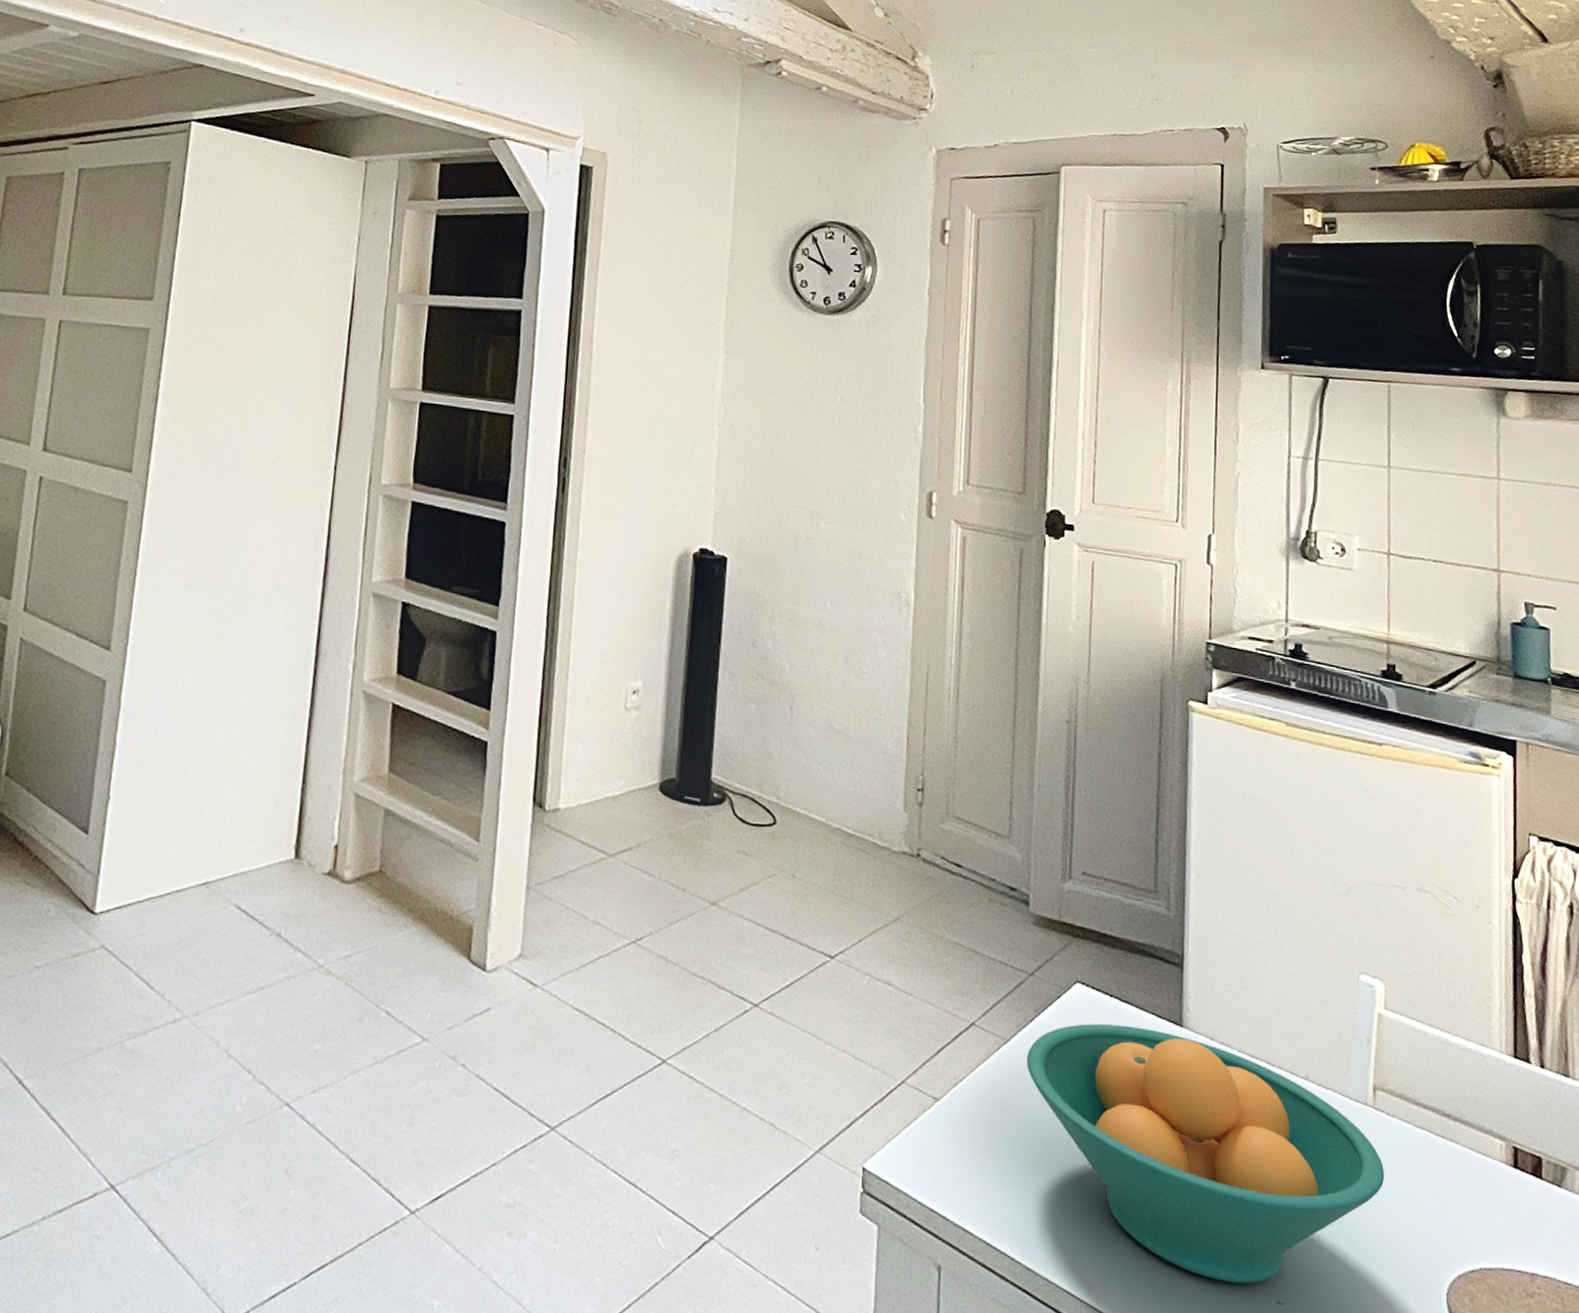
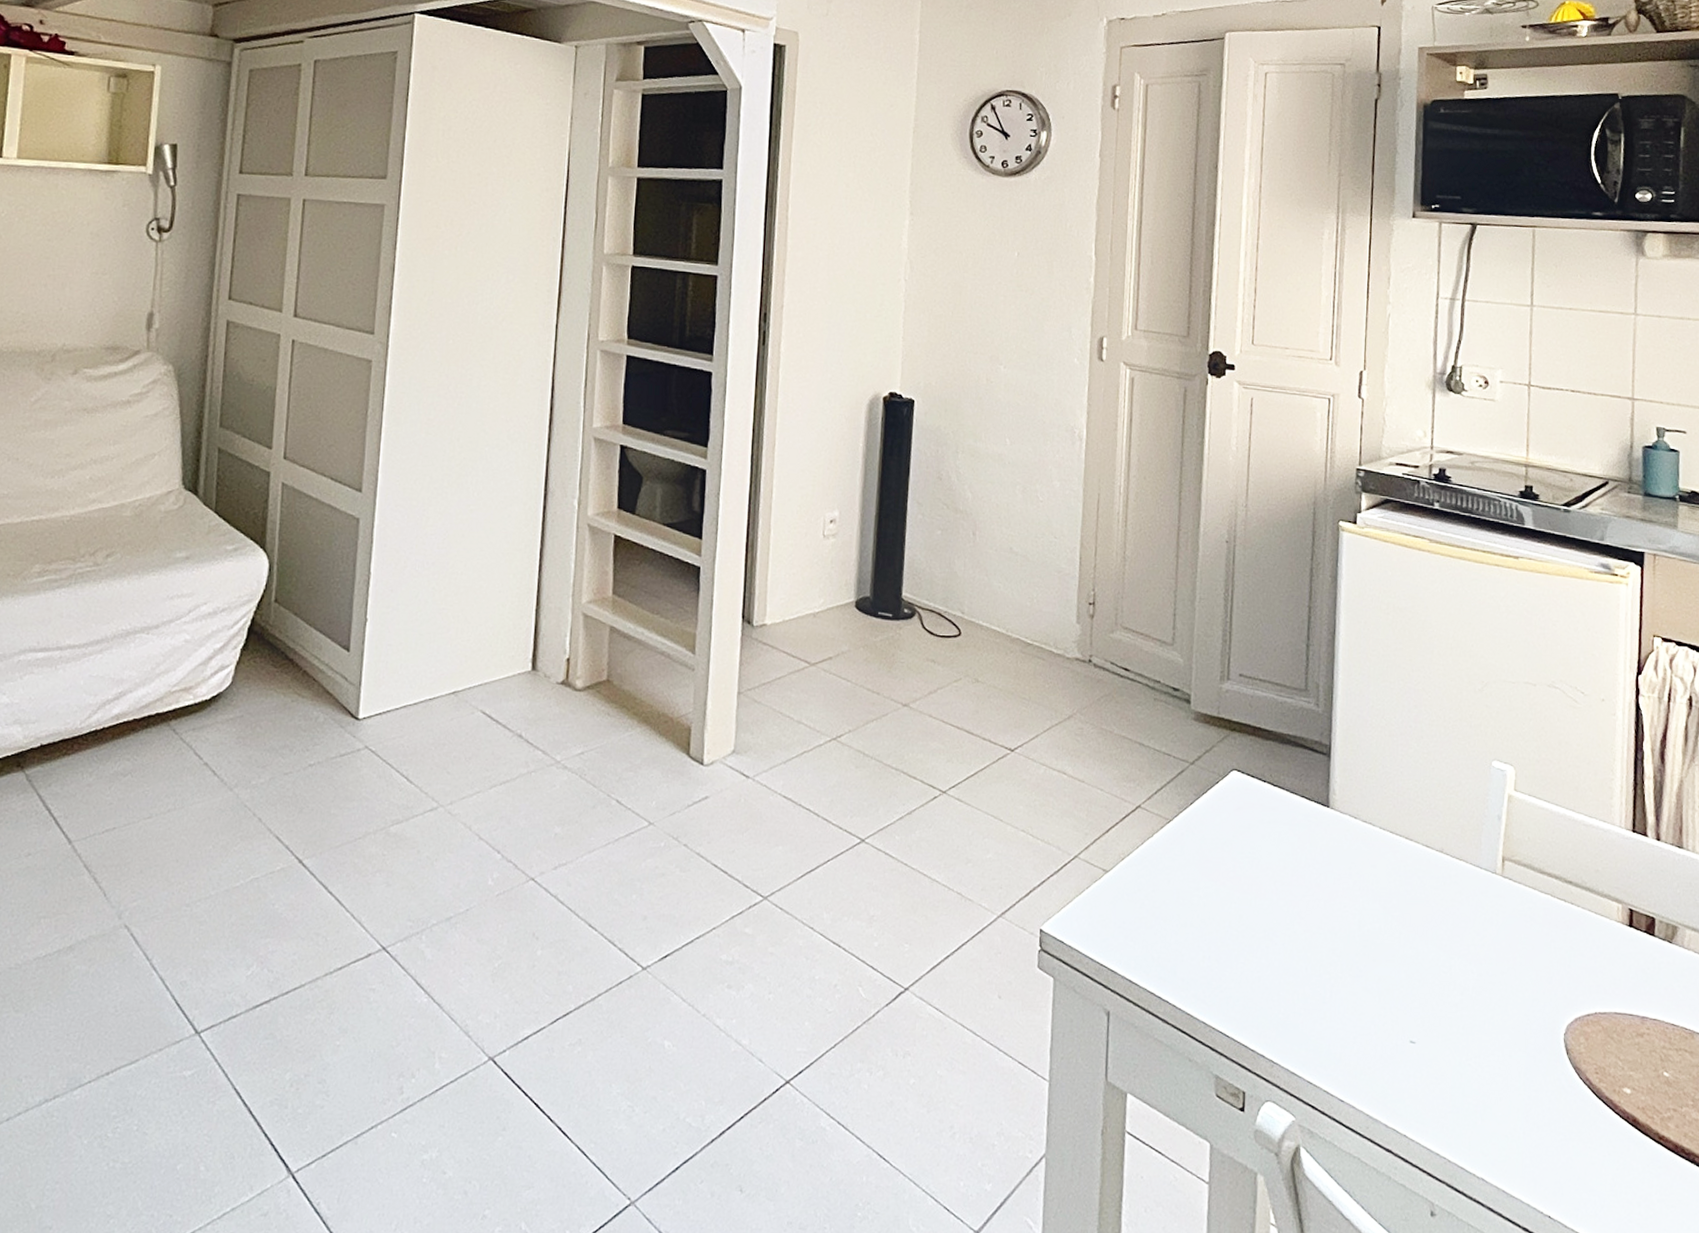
fruit bowl: present [1027,1024,1385,1283] -> none [1187,805,1511,1026]

